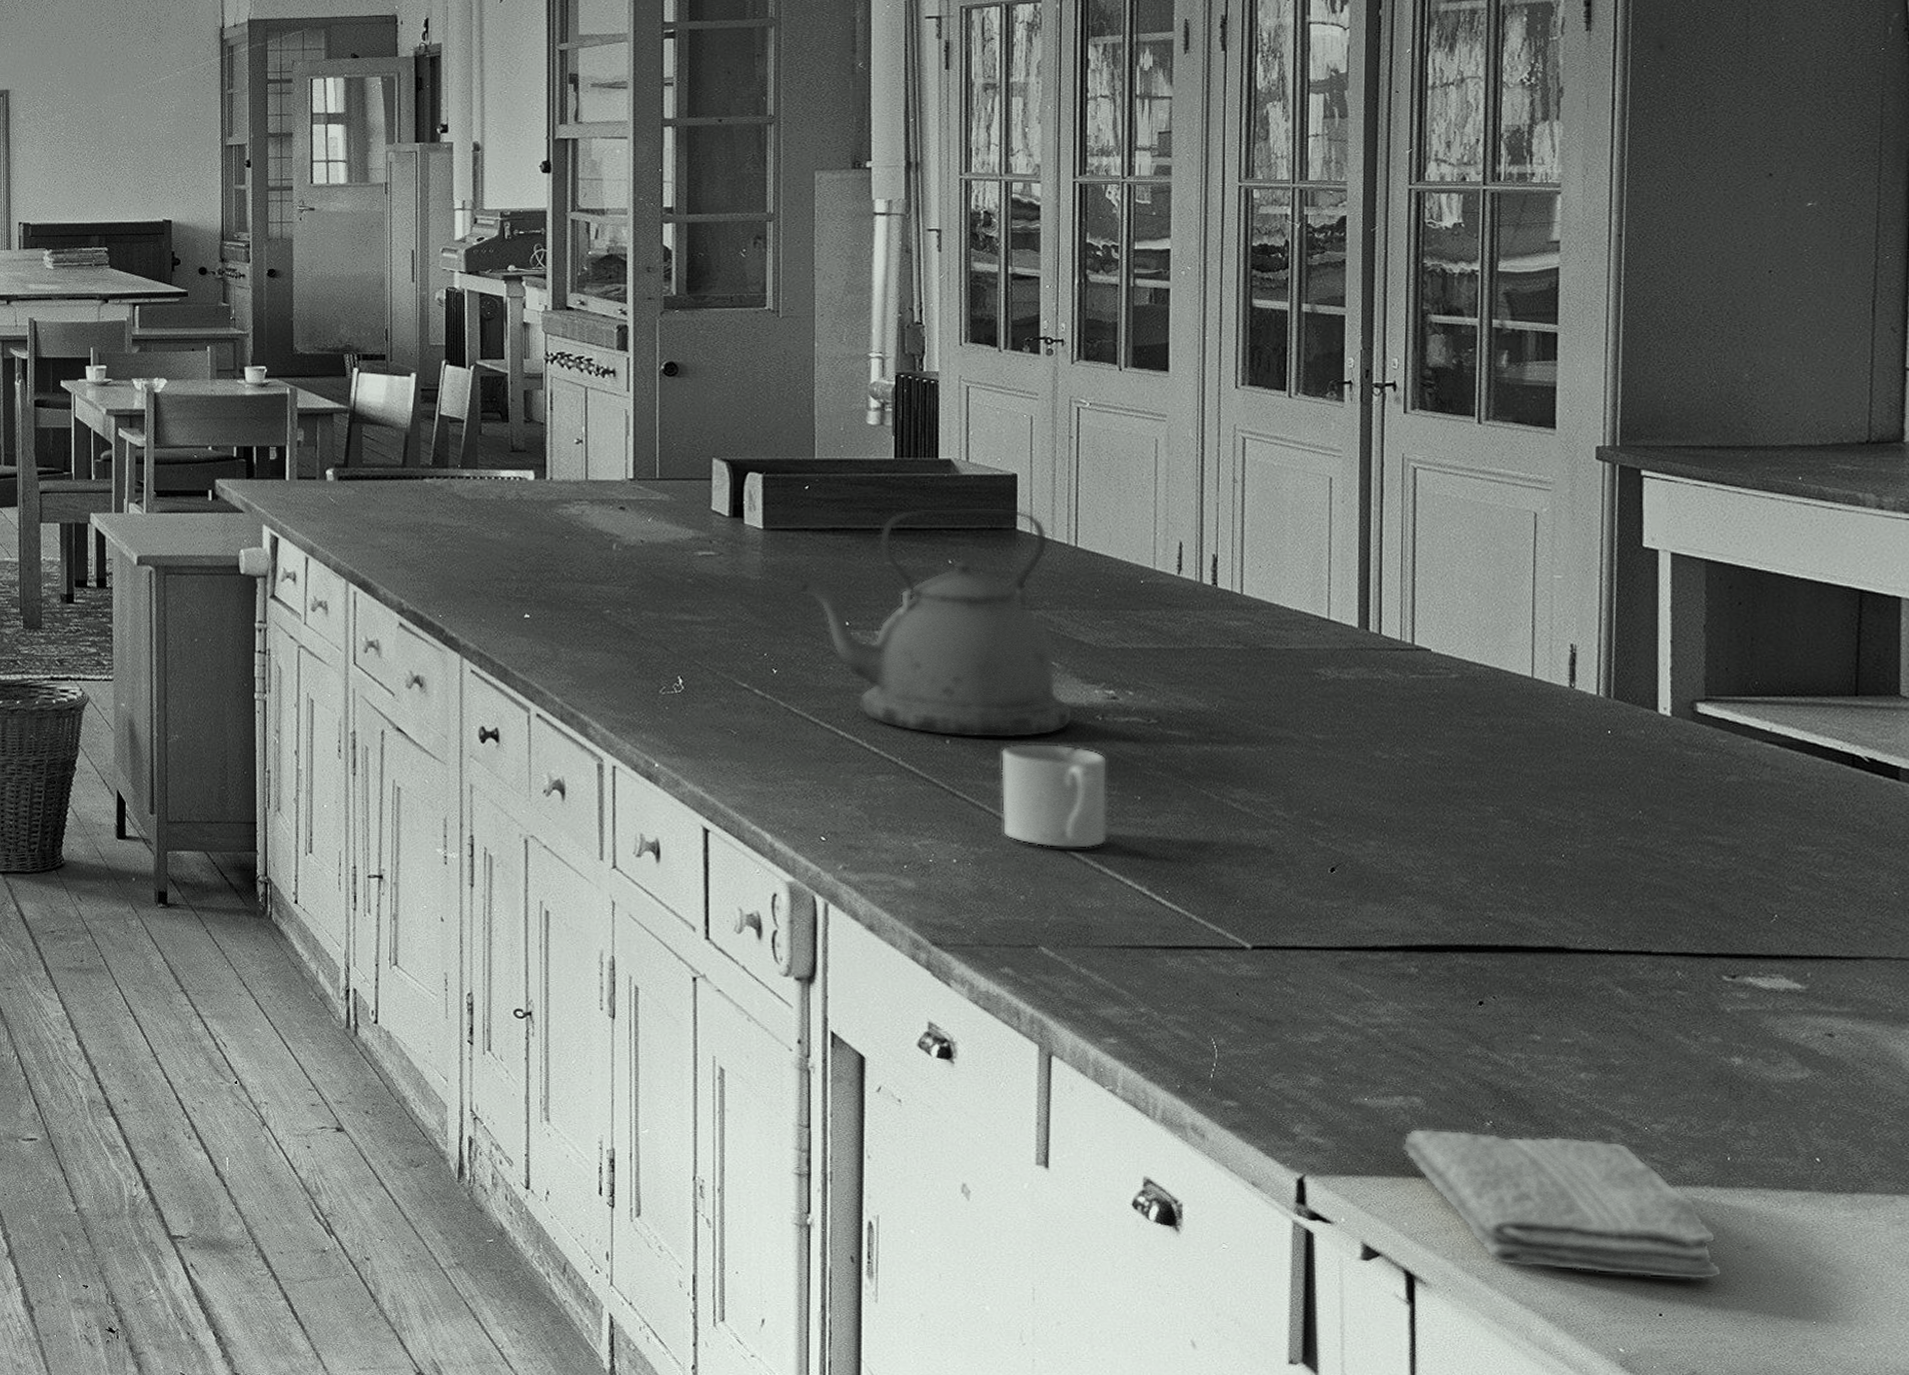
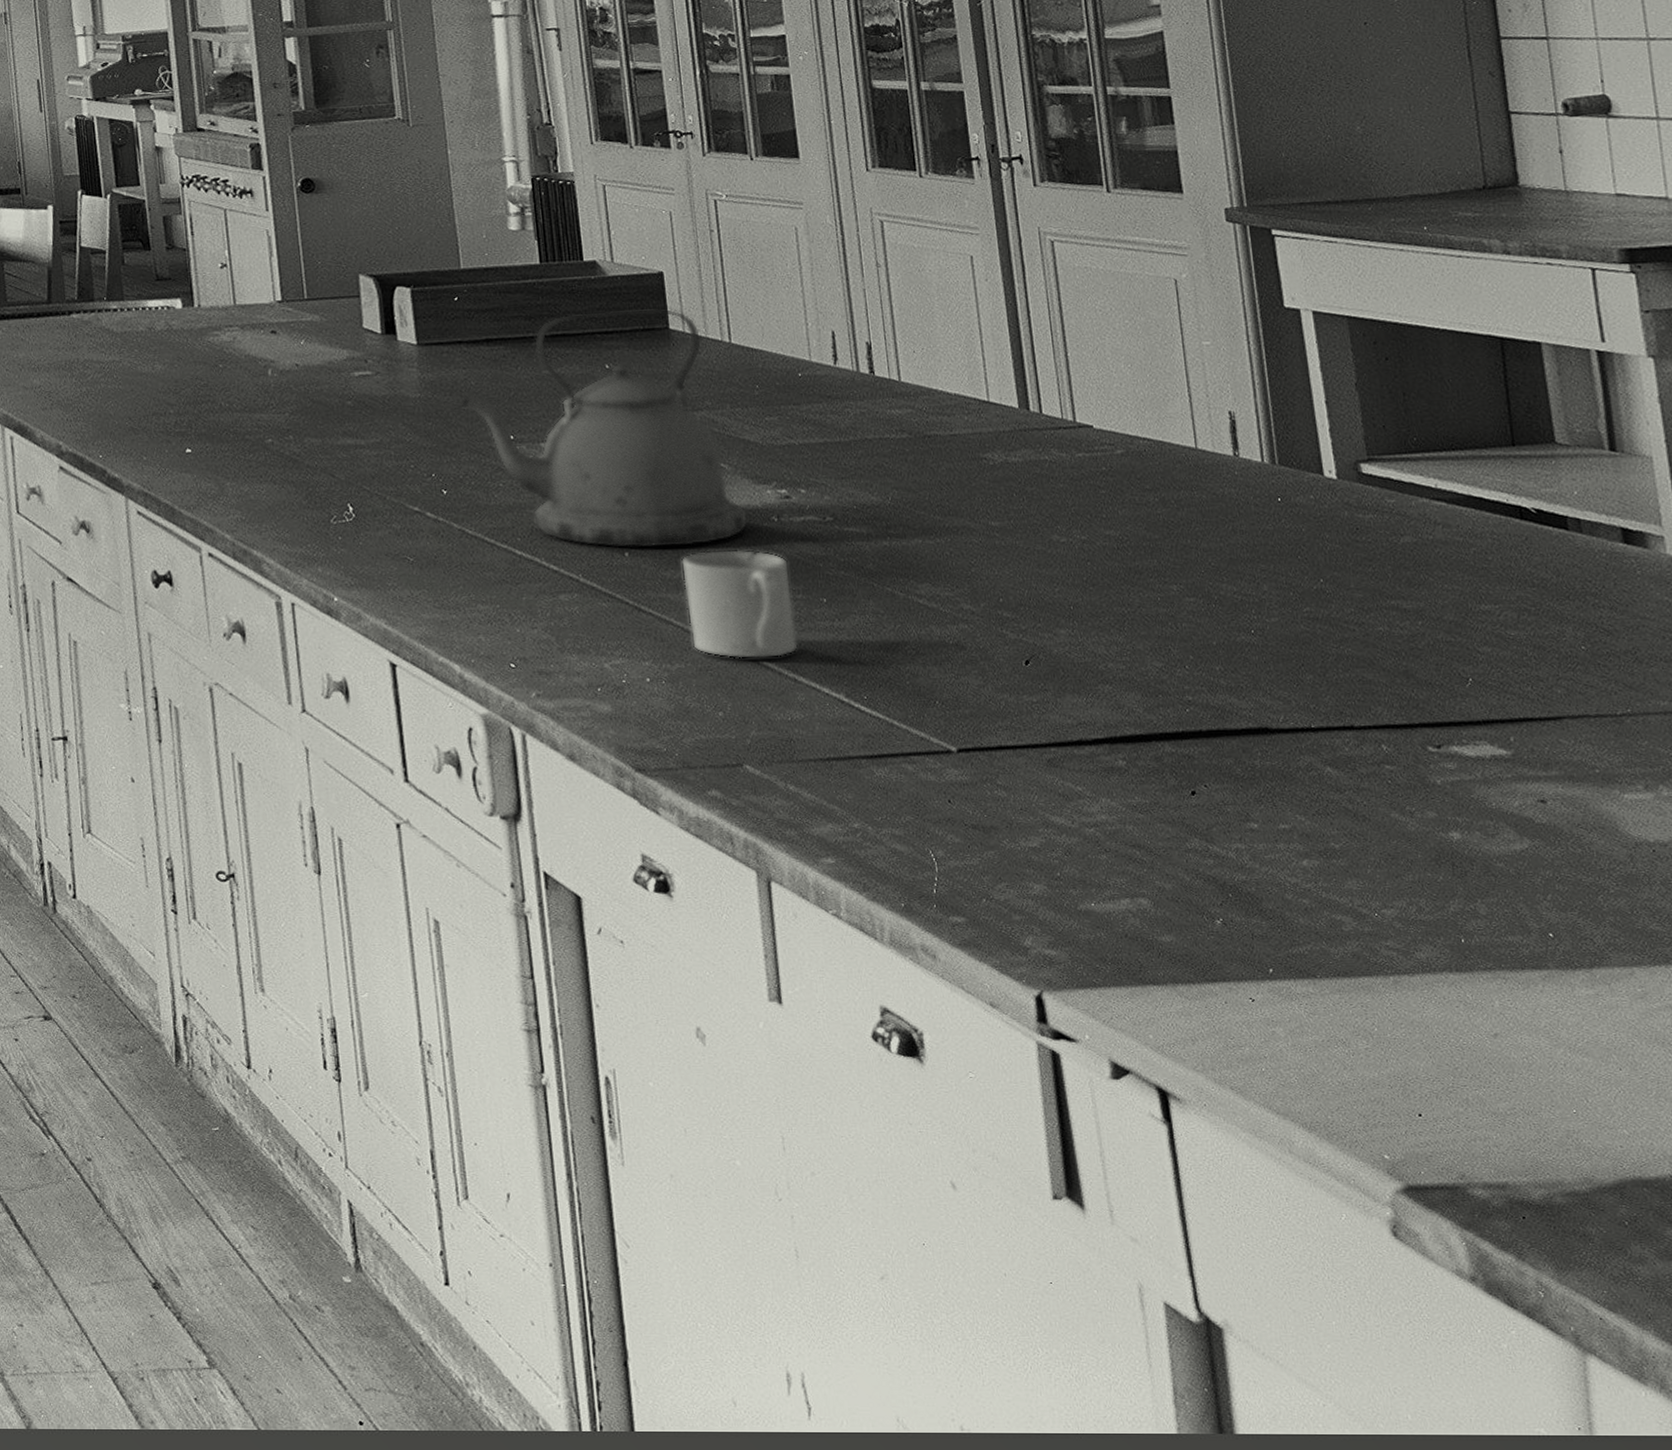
washcloth: present [1402,1128,1723,1281] -> none [1136,929,1475,1075]

